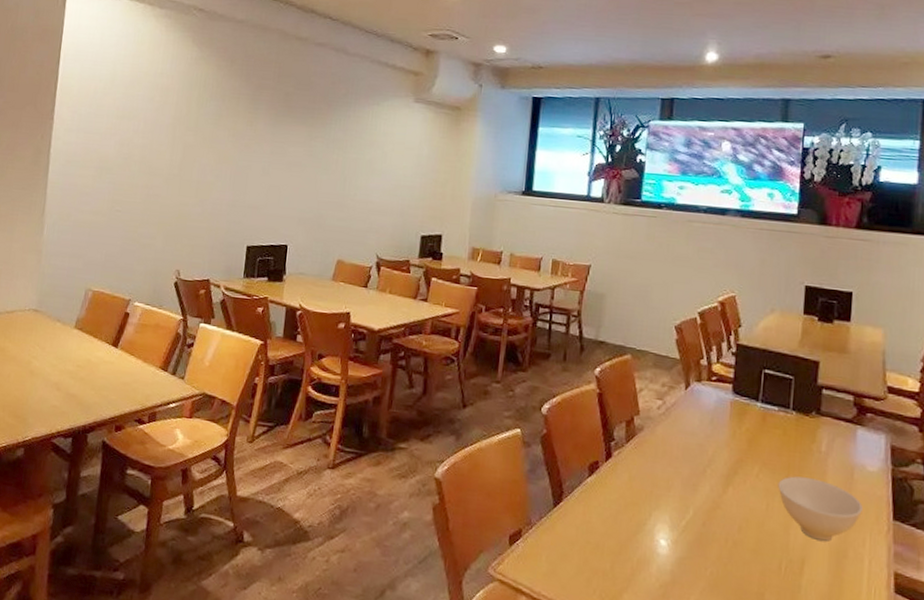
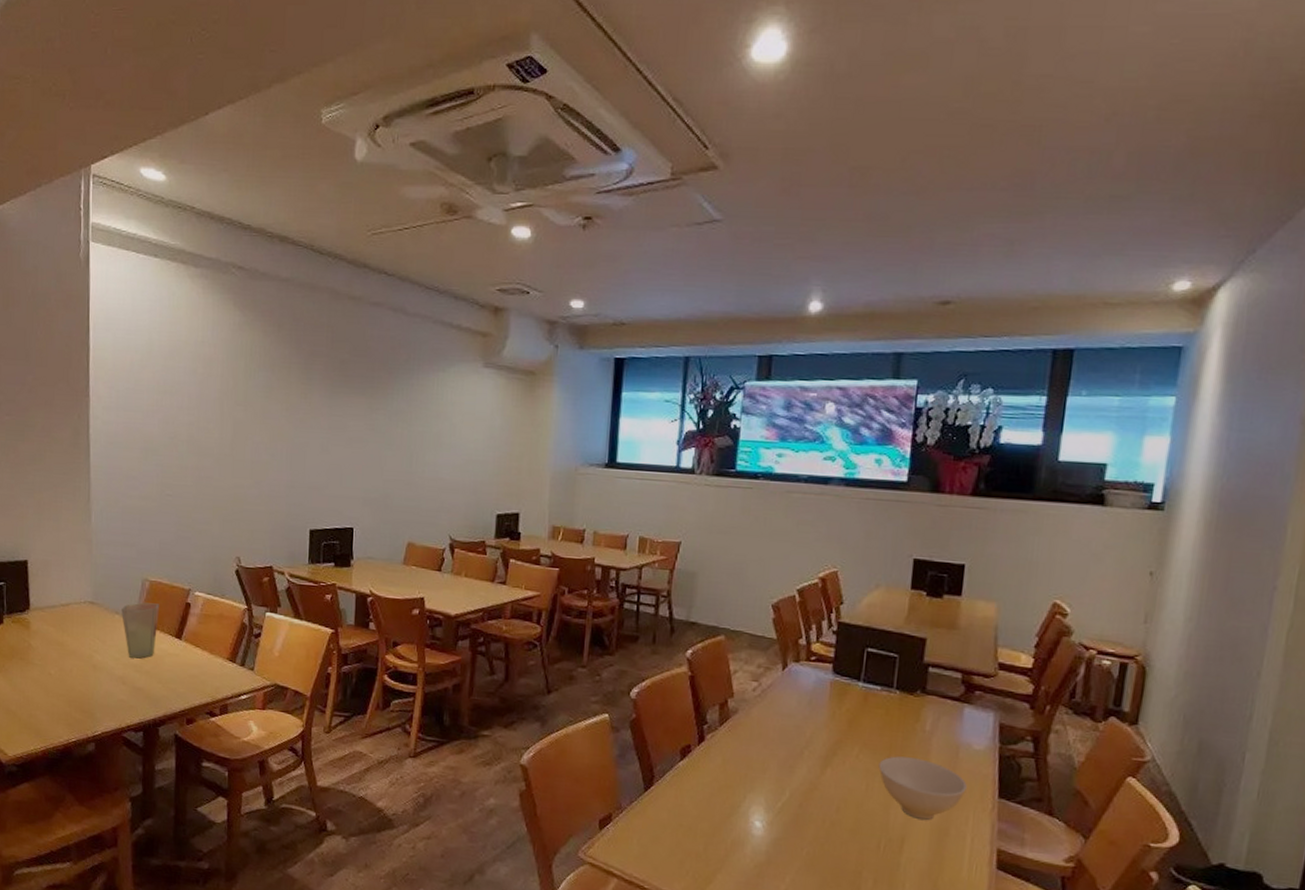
cup: none [62,311,100,366] -> present [120,602,160,659]

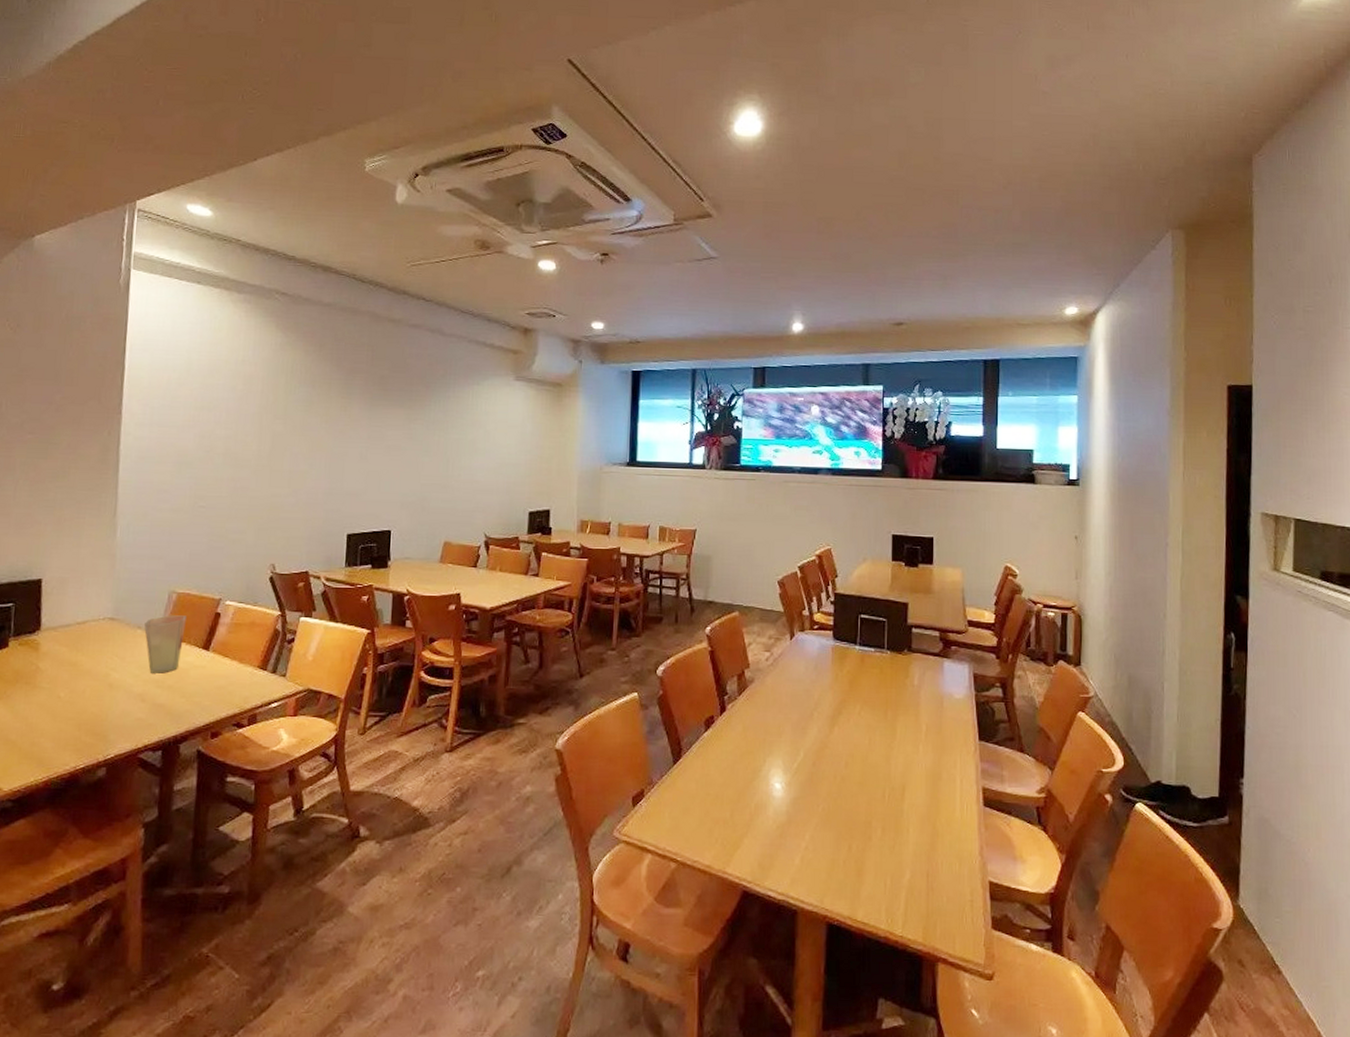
bowl: present [878,756,967,820] -> none [878,710,952,766]

